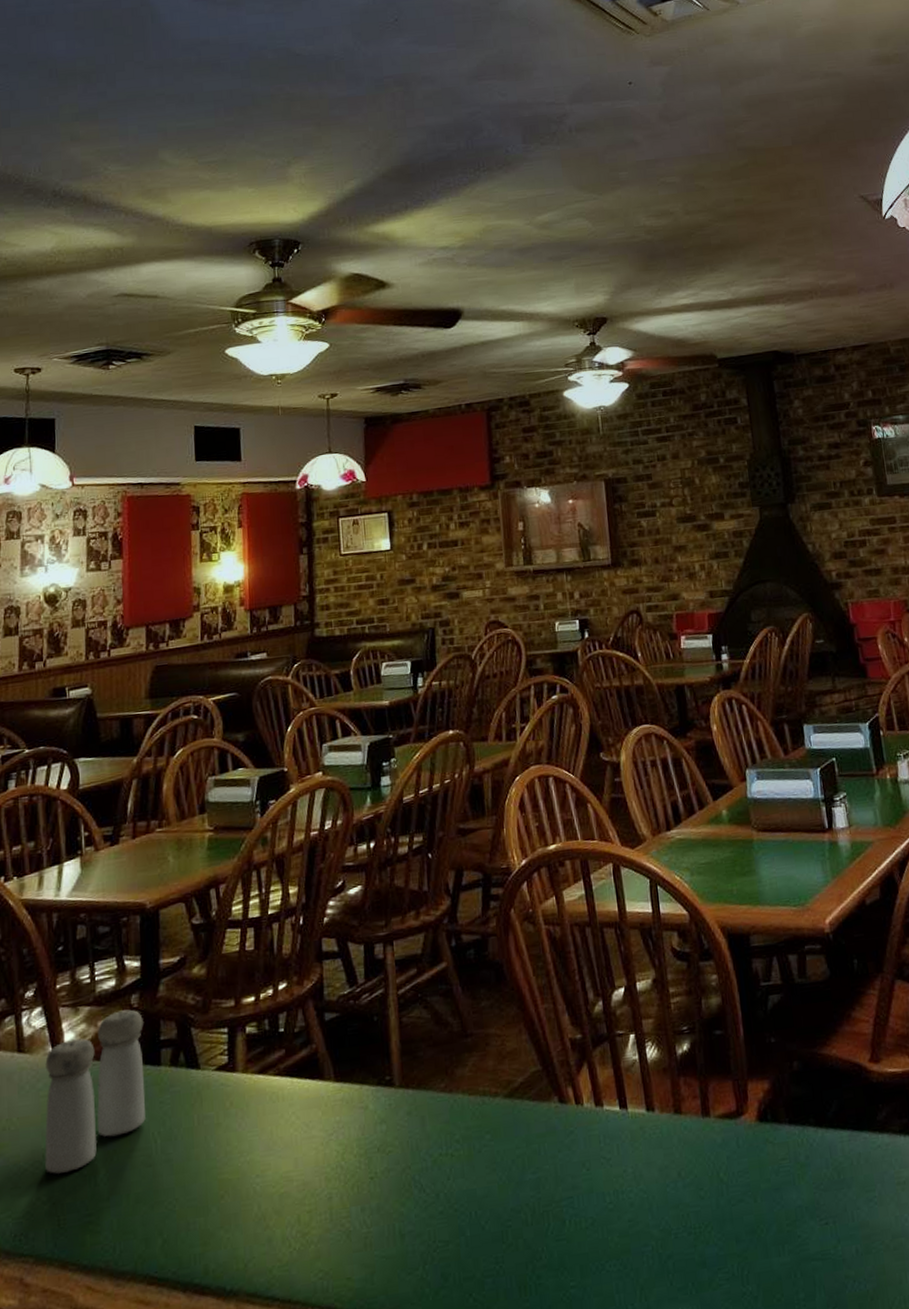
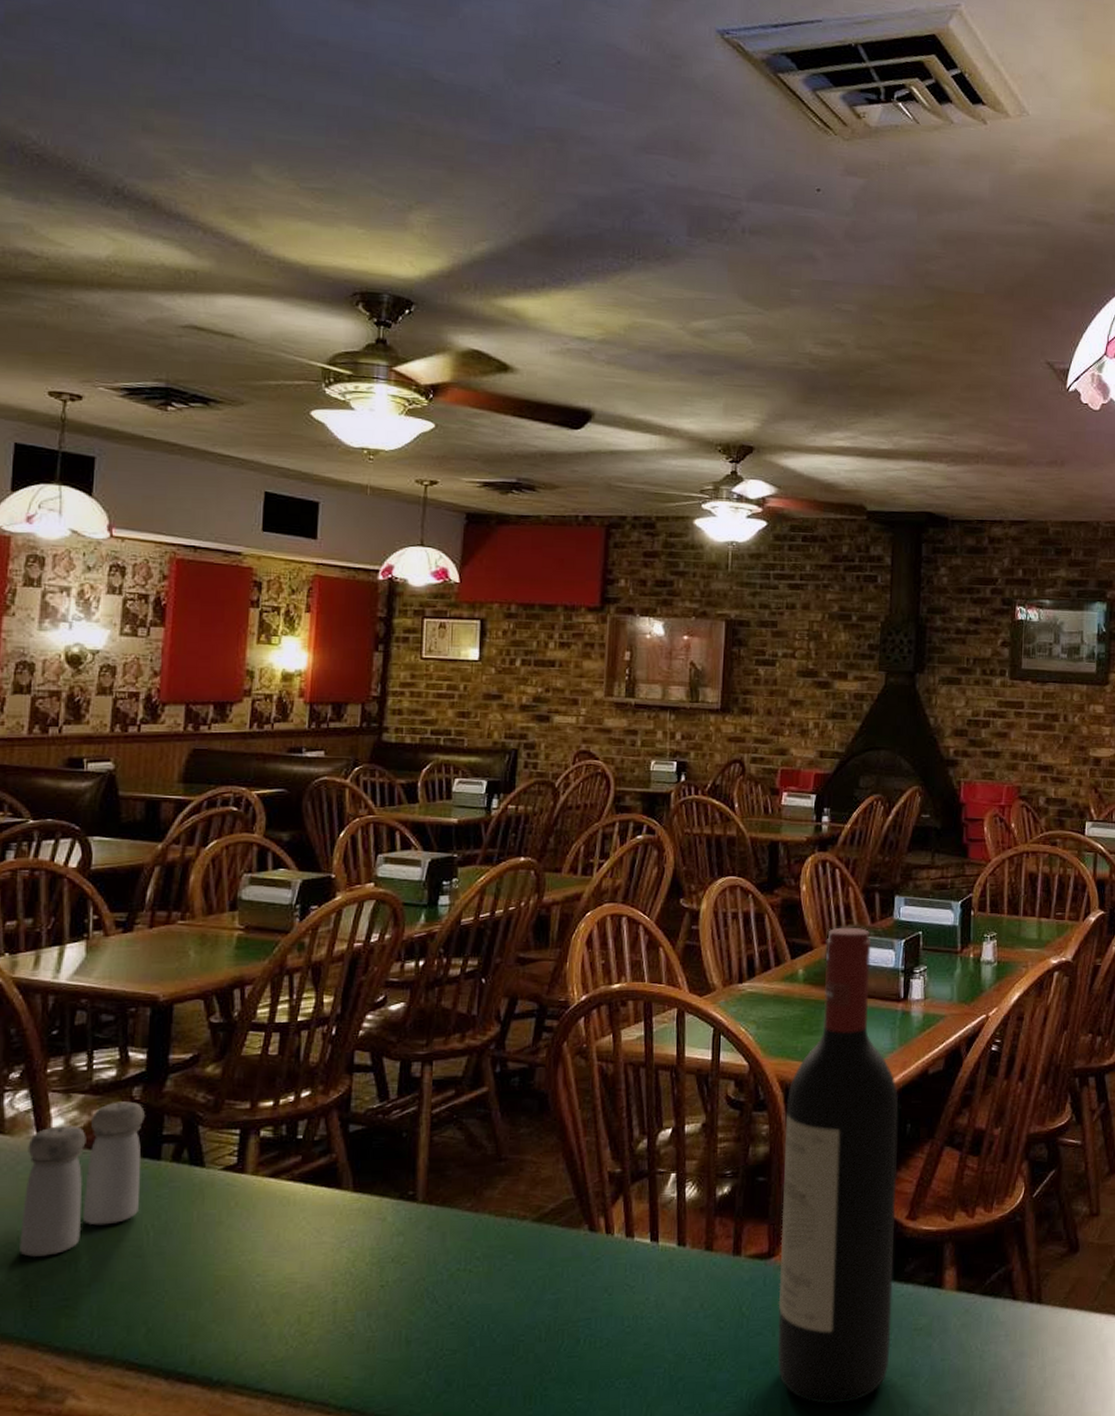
wine bottle: none [730,761,879,1275] -> present [777,927,899,1404]

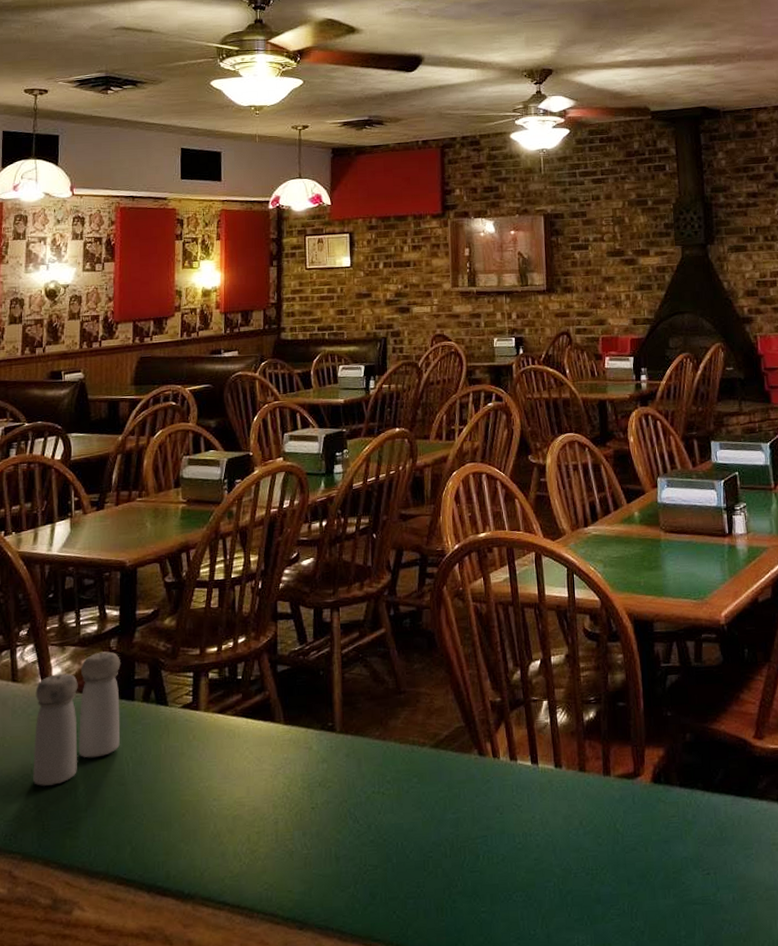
wine bottle: present [777,927,899,1404] -> none [636,471,754,917]

